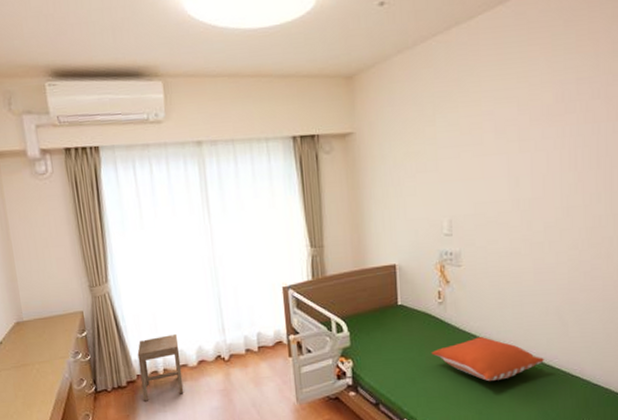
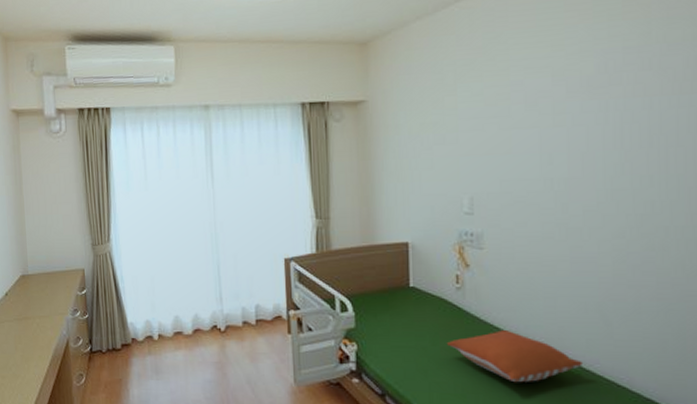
stool: present [137,334,184,402] -> none [133,300,178,367]

